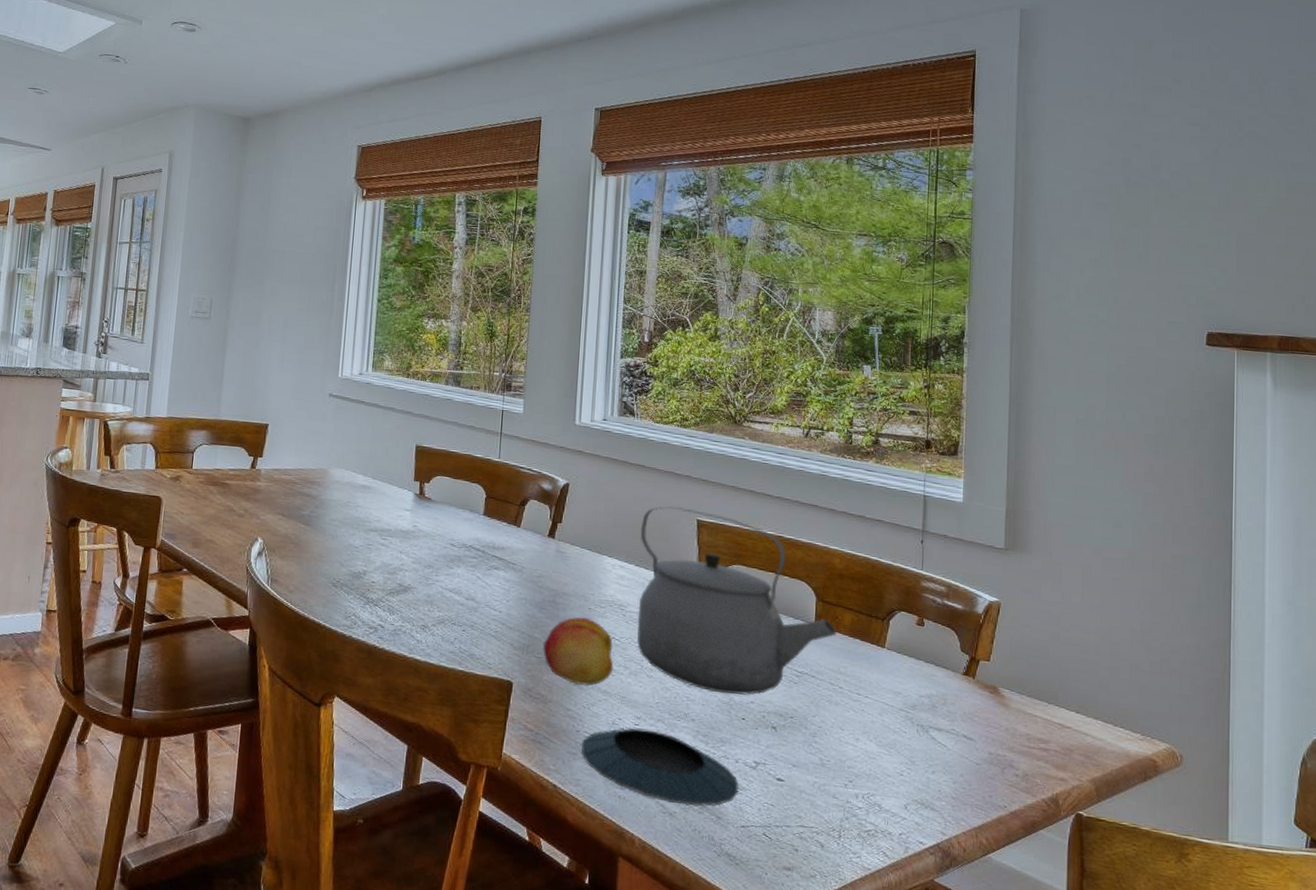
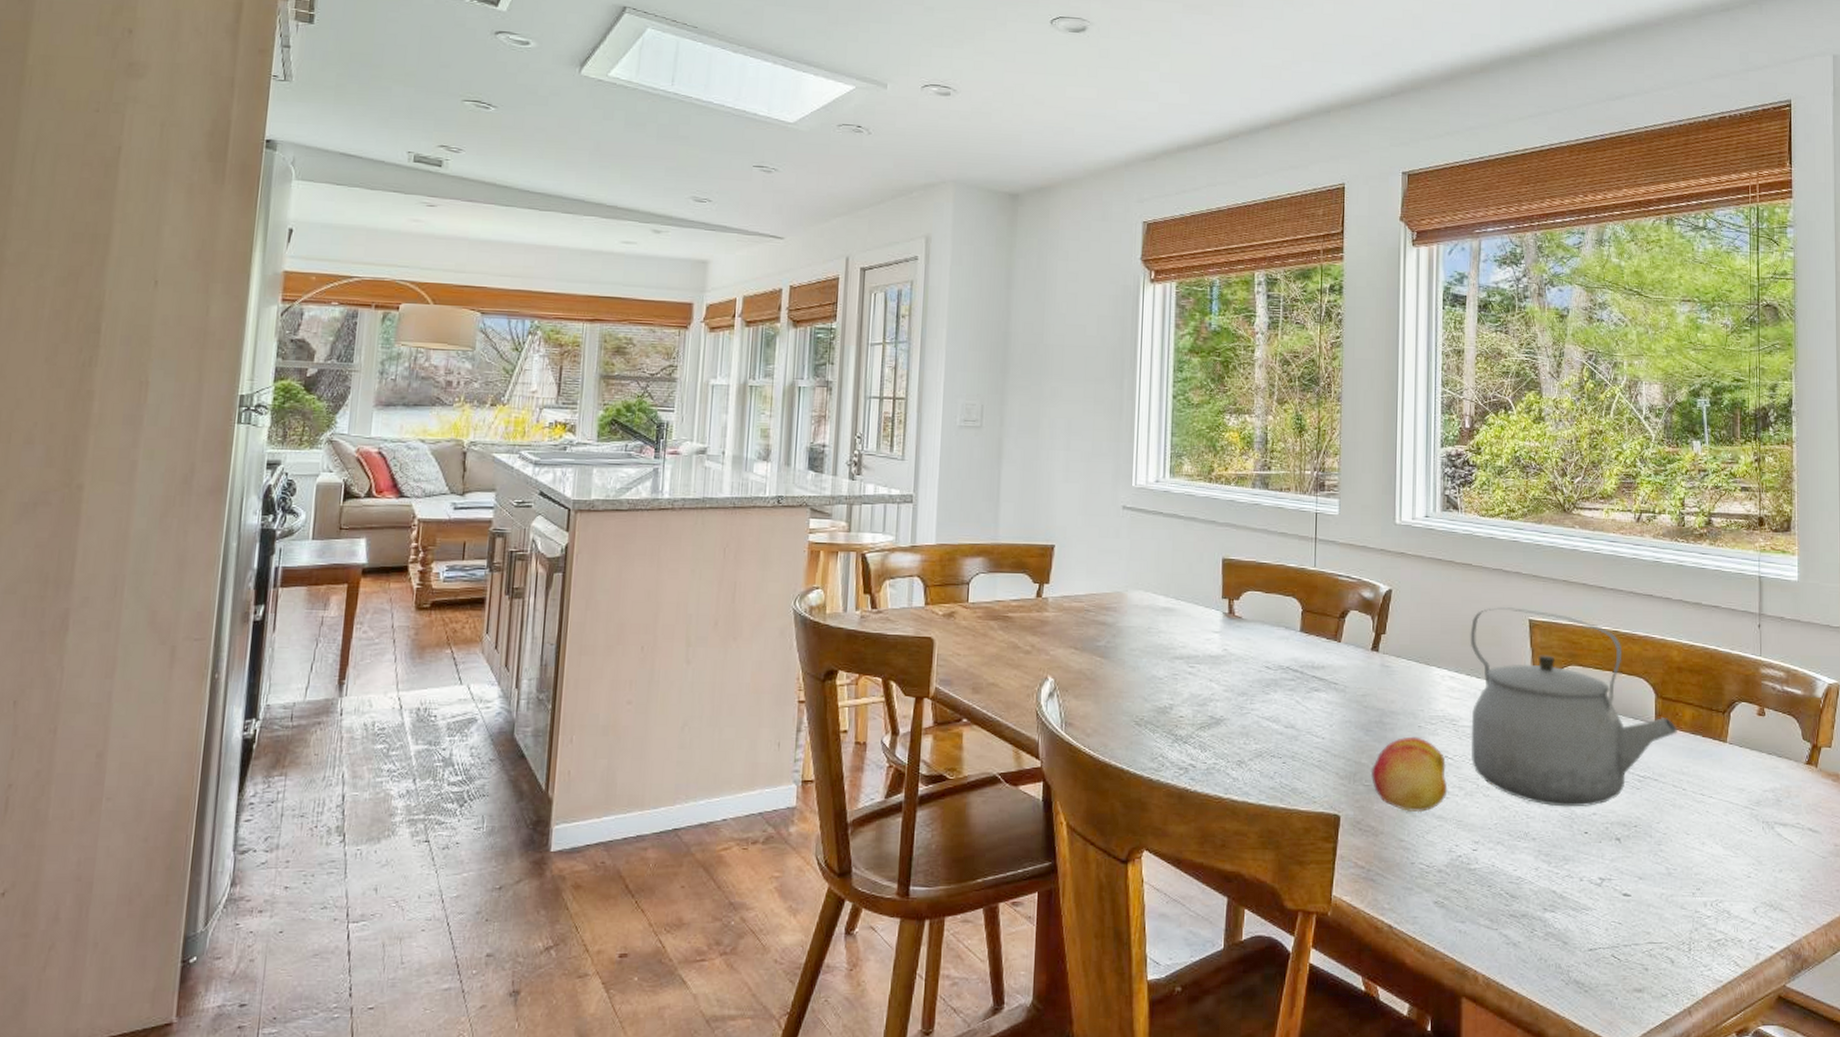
saucer: present [581,727,739,807] -> none [1416,854,1584,933]

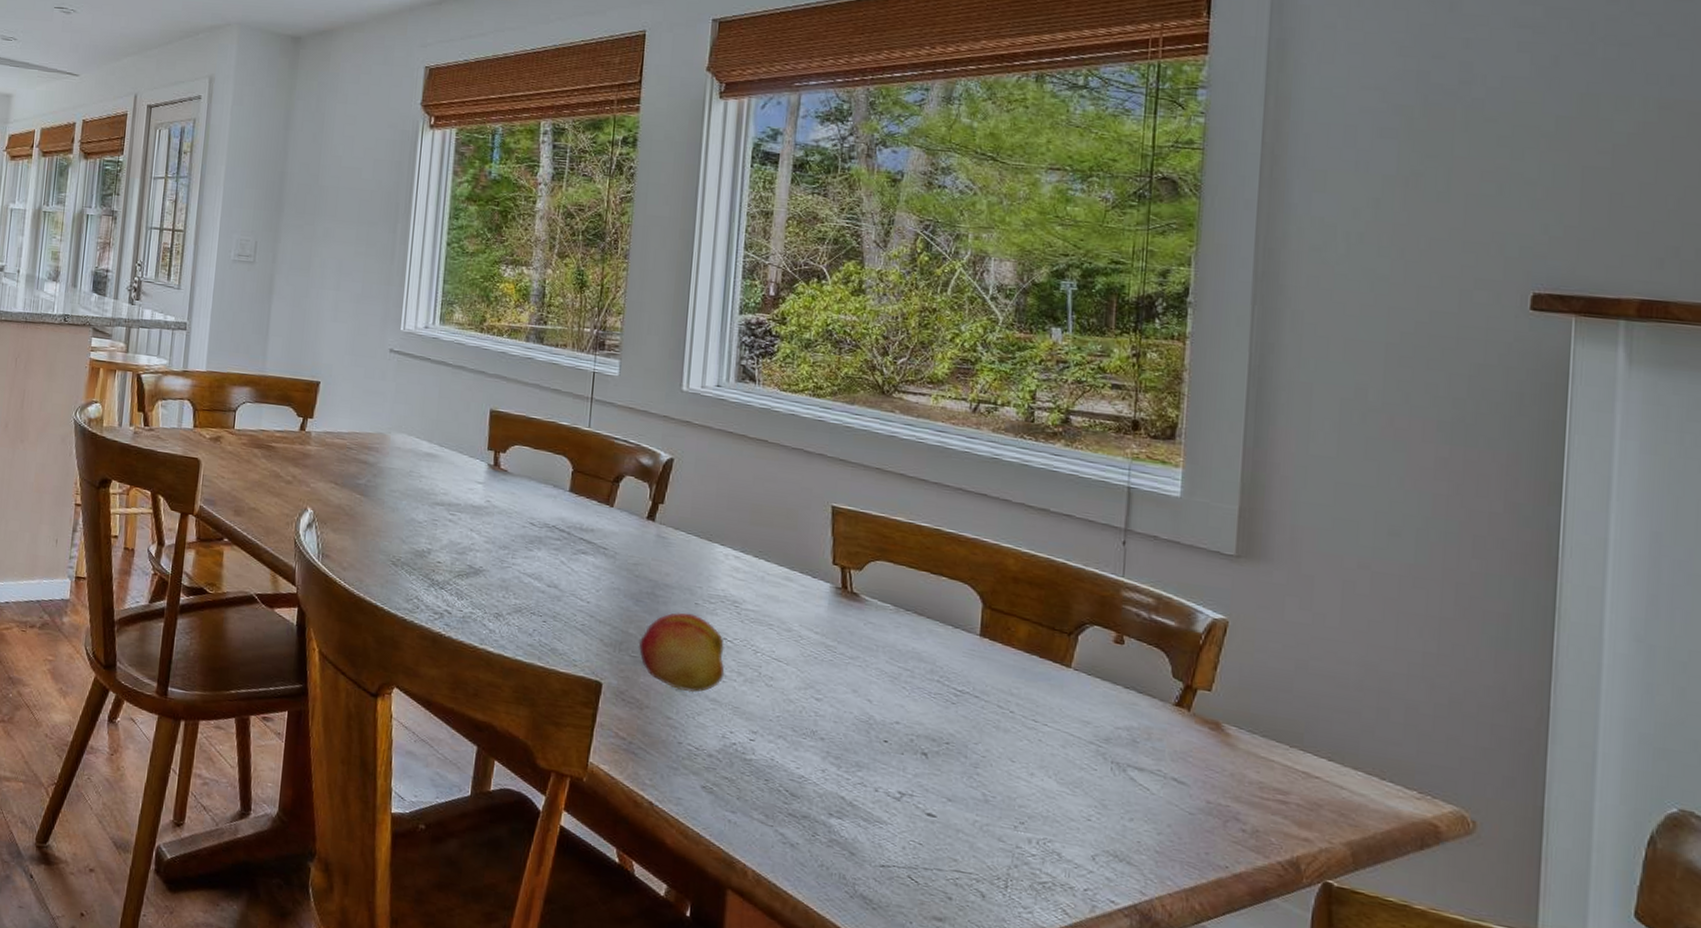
tea kettle: present [1470,607,1677,807] -> none [754,489,1008,714]

